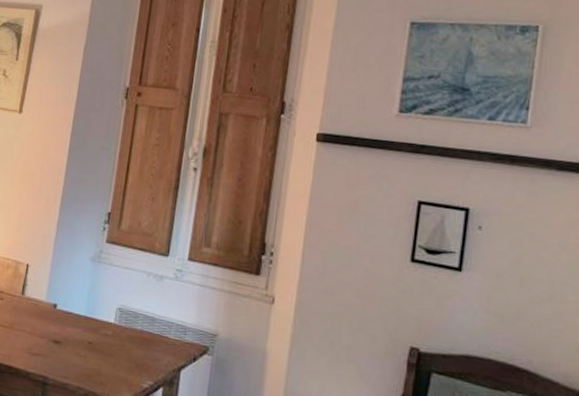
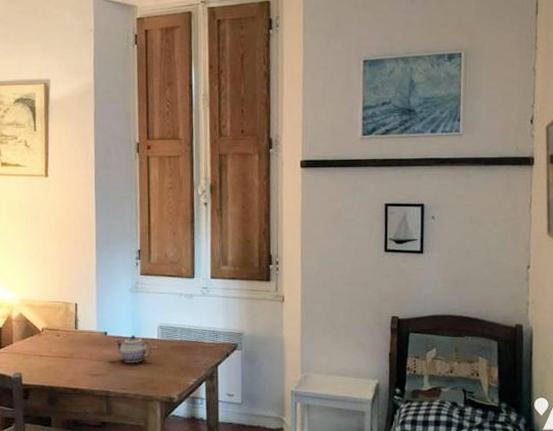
teapot: none [63,313,108,348] -> present [114,335,154,363]

